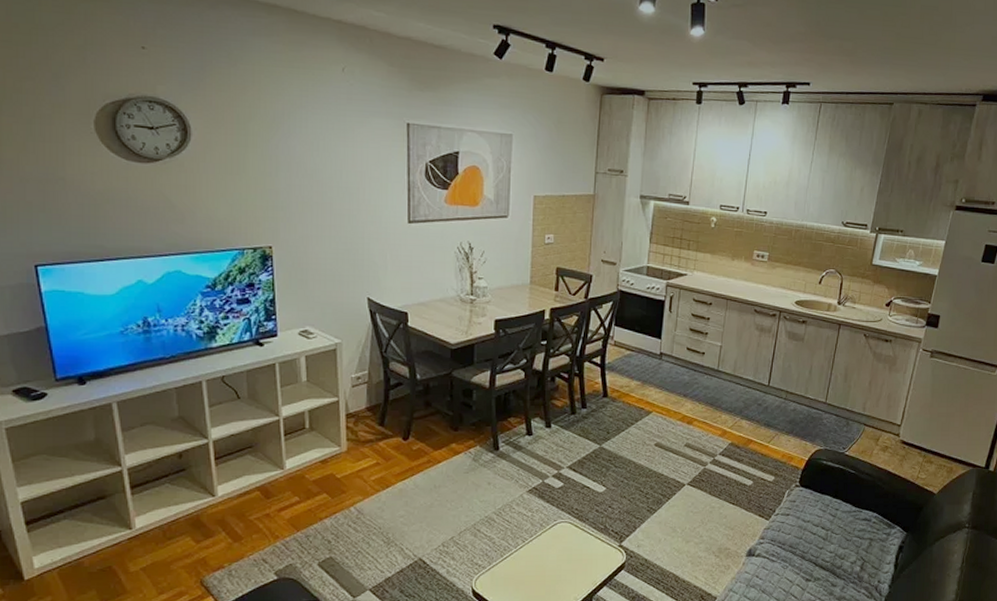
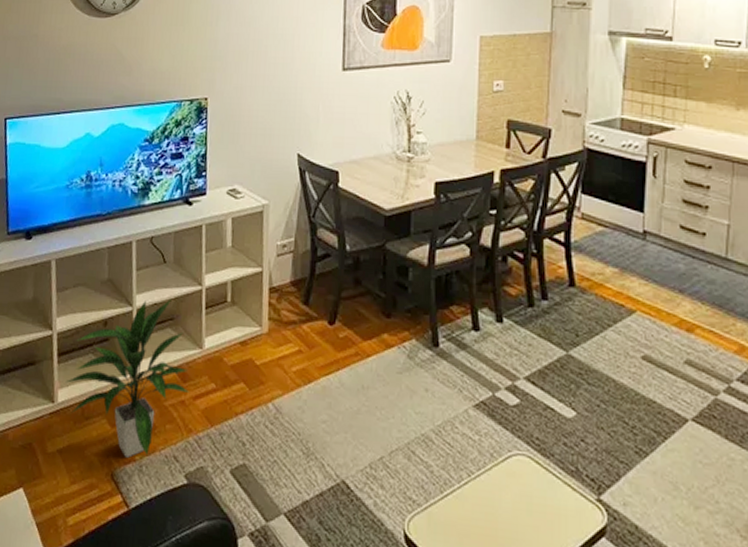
indoor plant: none [142,429,273,566] -> present [65,298,189,458]

